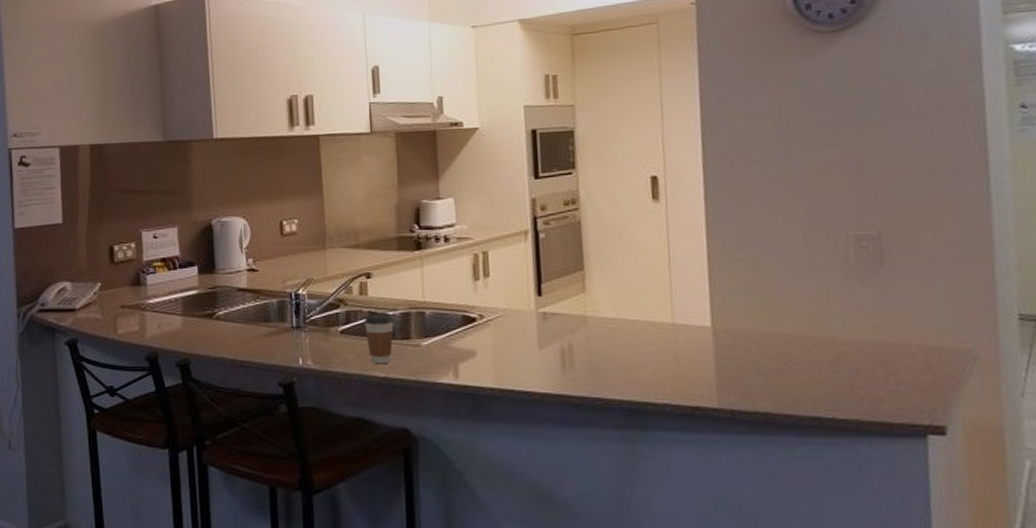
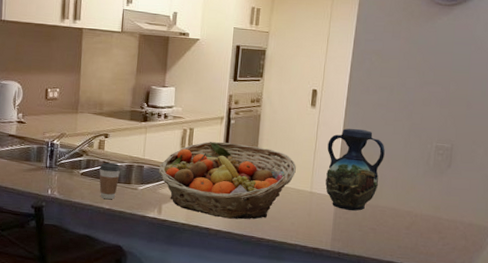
fruit basket: none [446,265,646,375] -> present [158,141,296,220]
vase: none [686,223,777,347] -> present [325,128,385,211]

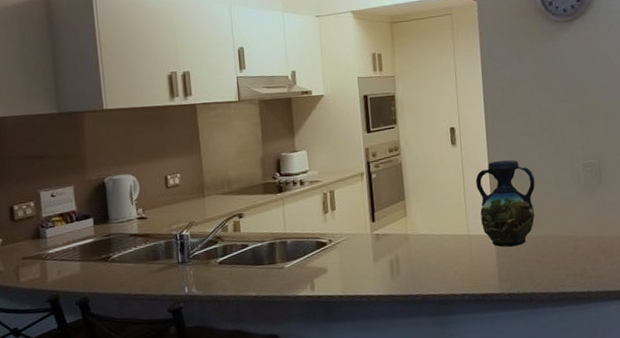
coffee cup: present [99,163,120,200] -> none [238,244,263,286]
fruit basket: present [158,141,296,220] -> none [303,197,449,282]

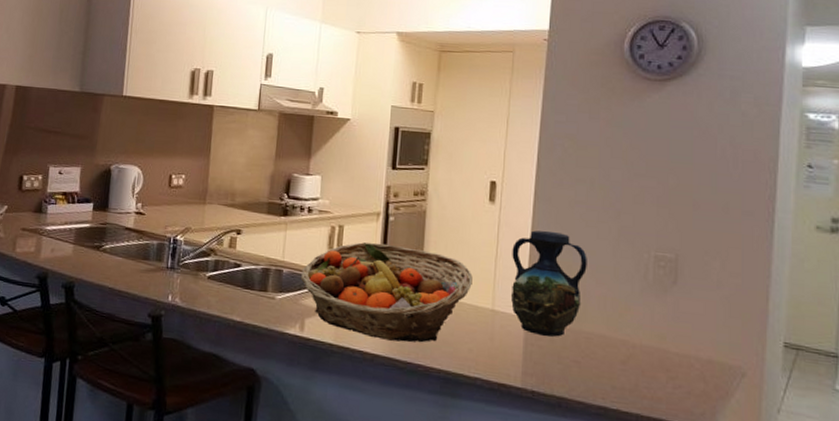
fruit basket: none [303,197,449,282] -> present [300,242,473,343]

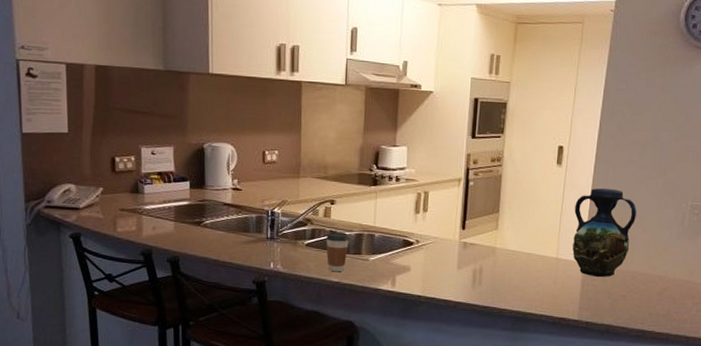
coffee cup: none [229,264,255,311] -> present [326,232,349,272]
fruit basket: present [300,242,473,343] -> none [390,205,541,290]

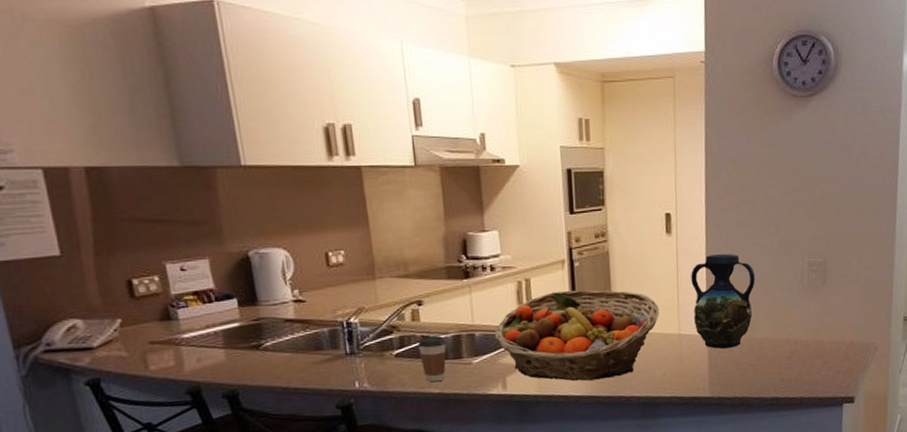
fruit basket: none [390,205,541,290] -> present [494,290,659,381]

